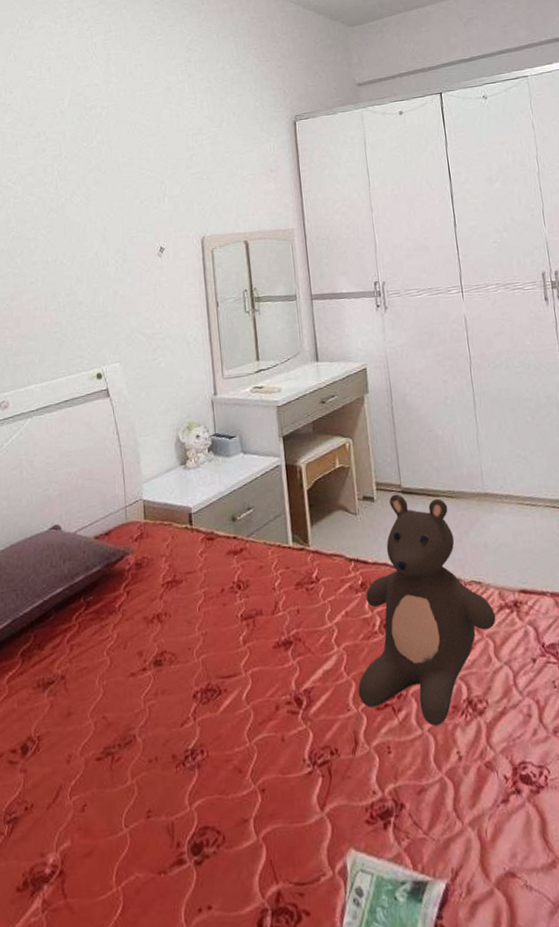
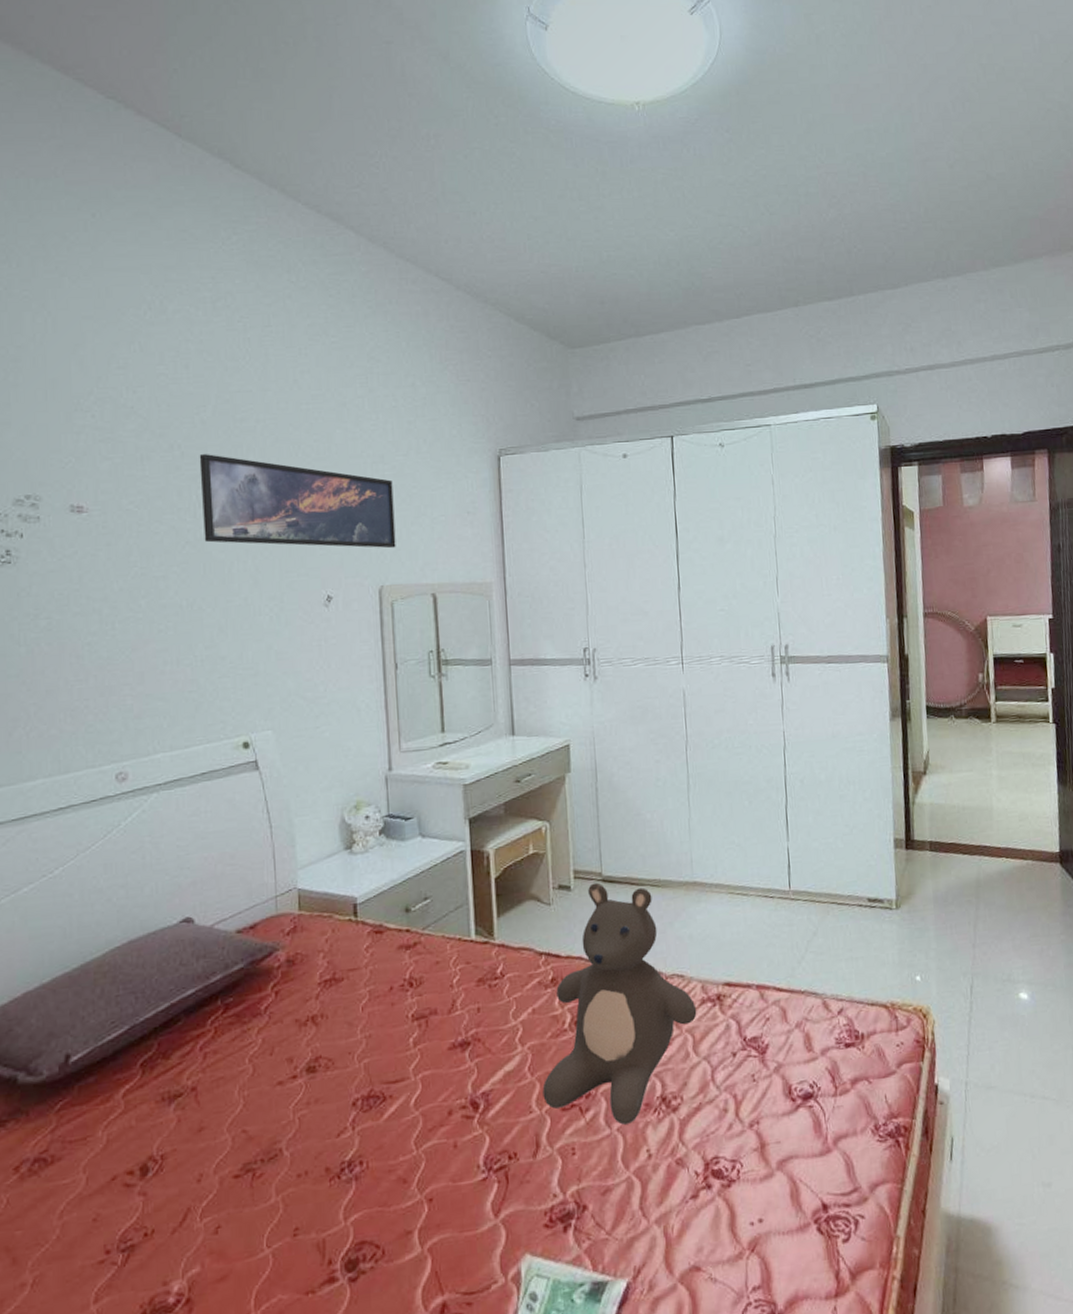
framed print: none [59,137,214,209] -> present [199,454,396,549]

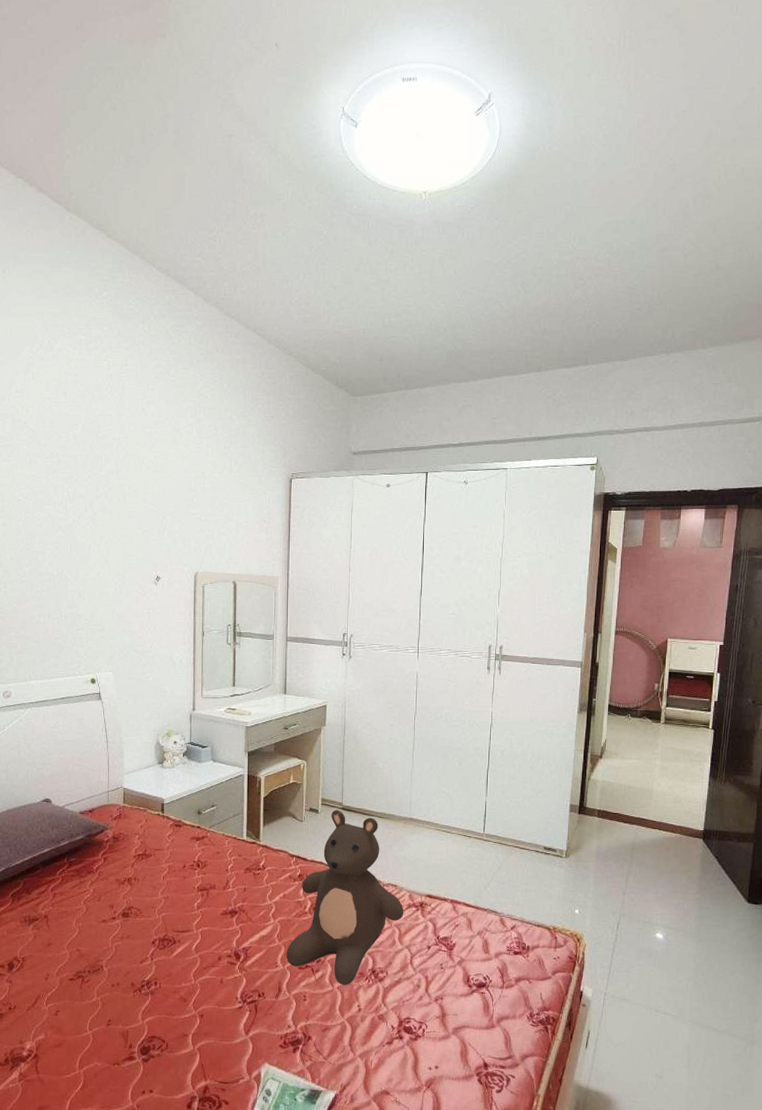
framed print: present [199,454,396,549] -> none [71,462,210,544]

